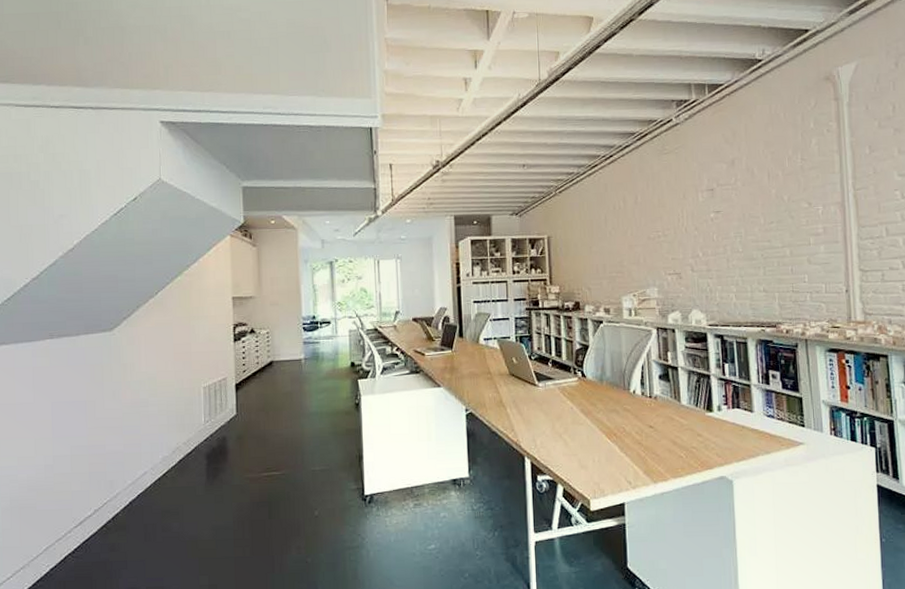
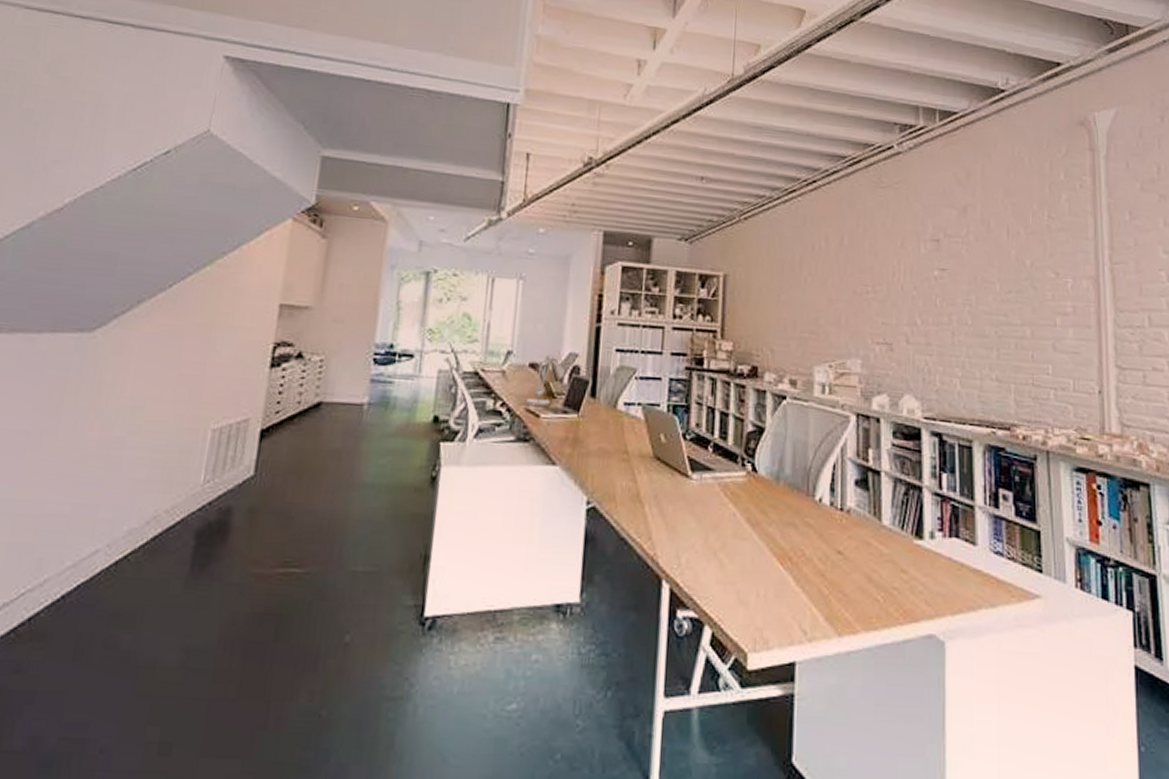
desk lamp: none [413,310,439,349] -> present [525,354,566,408]

